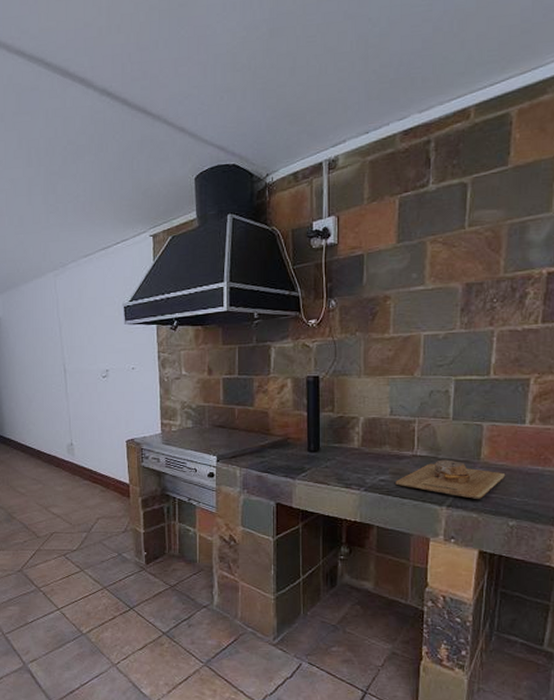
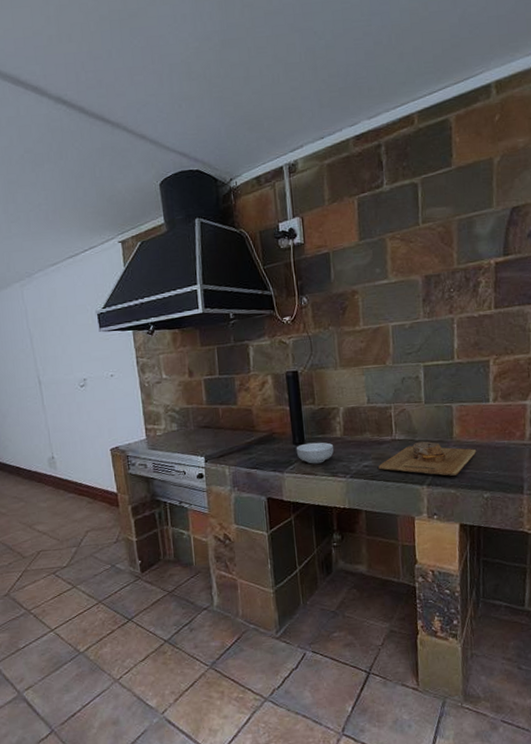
cereal bowl: none [310,451,350,473] -> present [296,442,334,464]

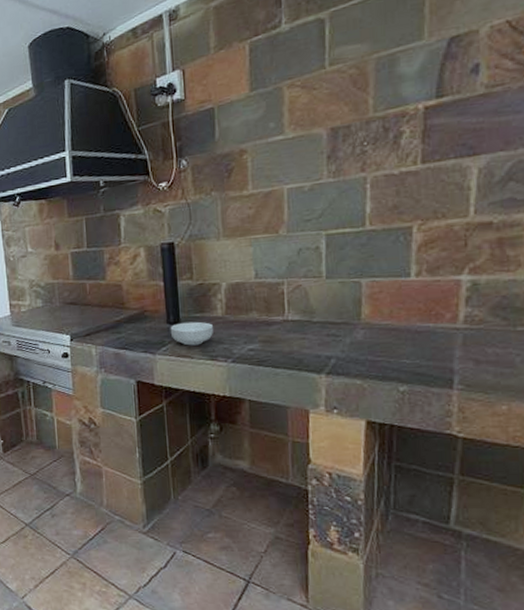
cutting board: present [378,441,477,476] -> none [266,322,392,364]

